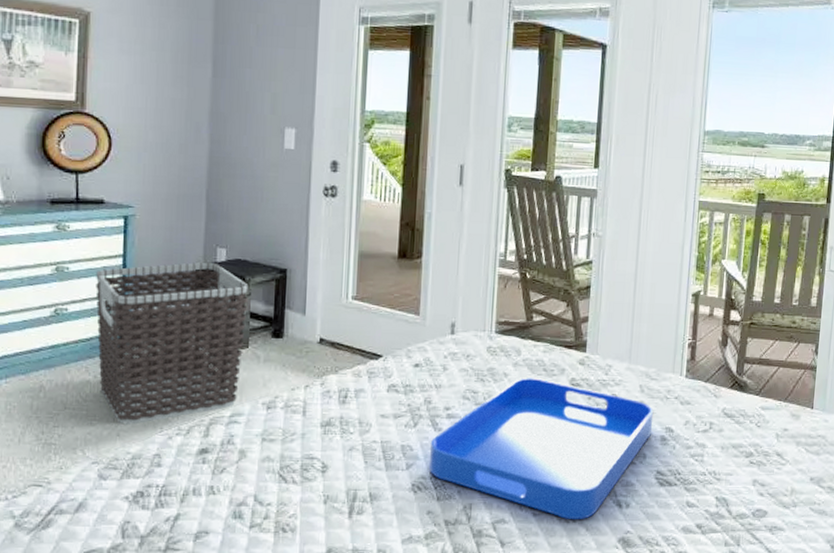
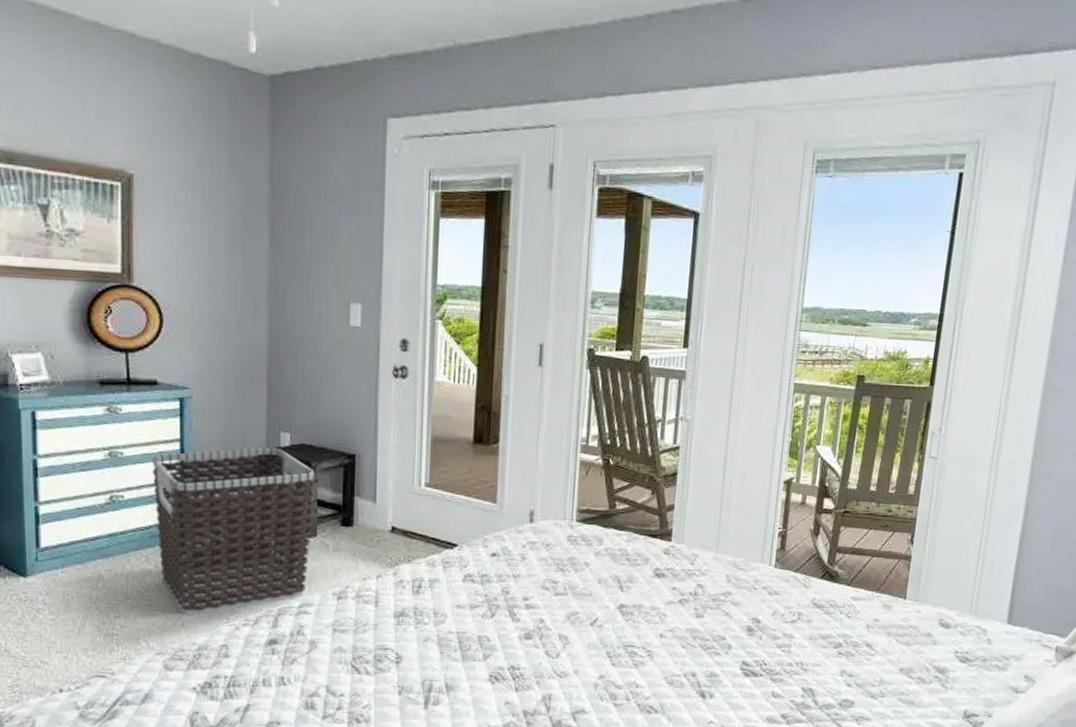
serving tray: present [429,377,654,520] -> none [507,566,741,711]

